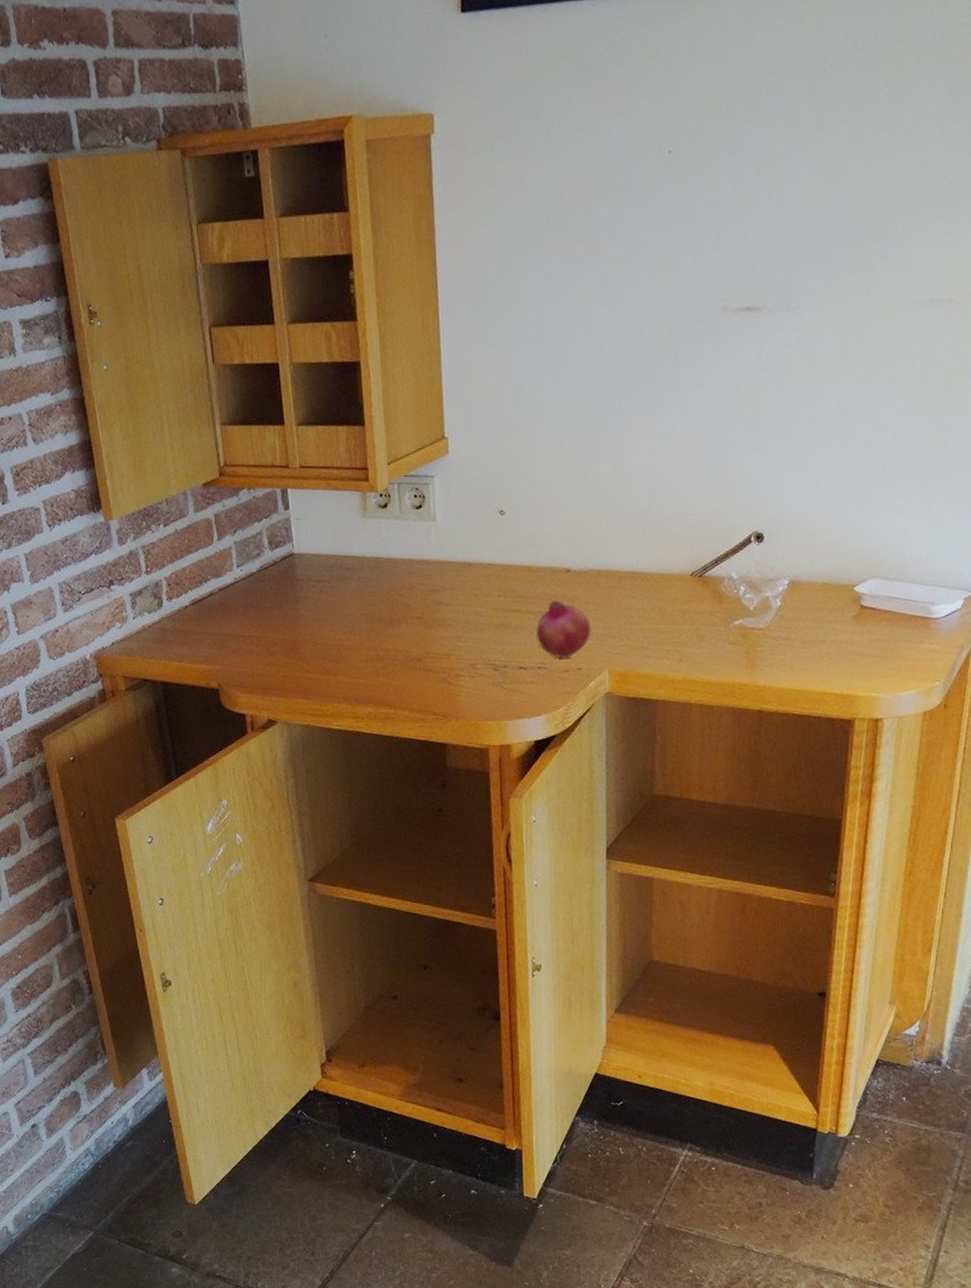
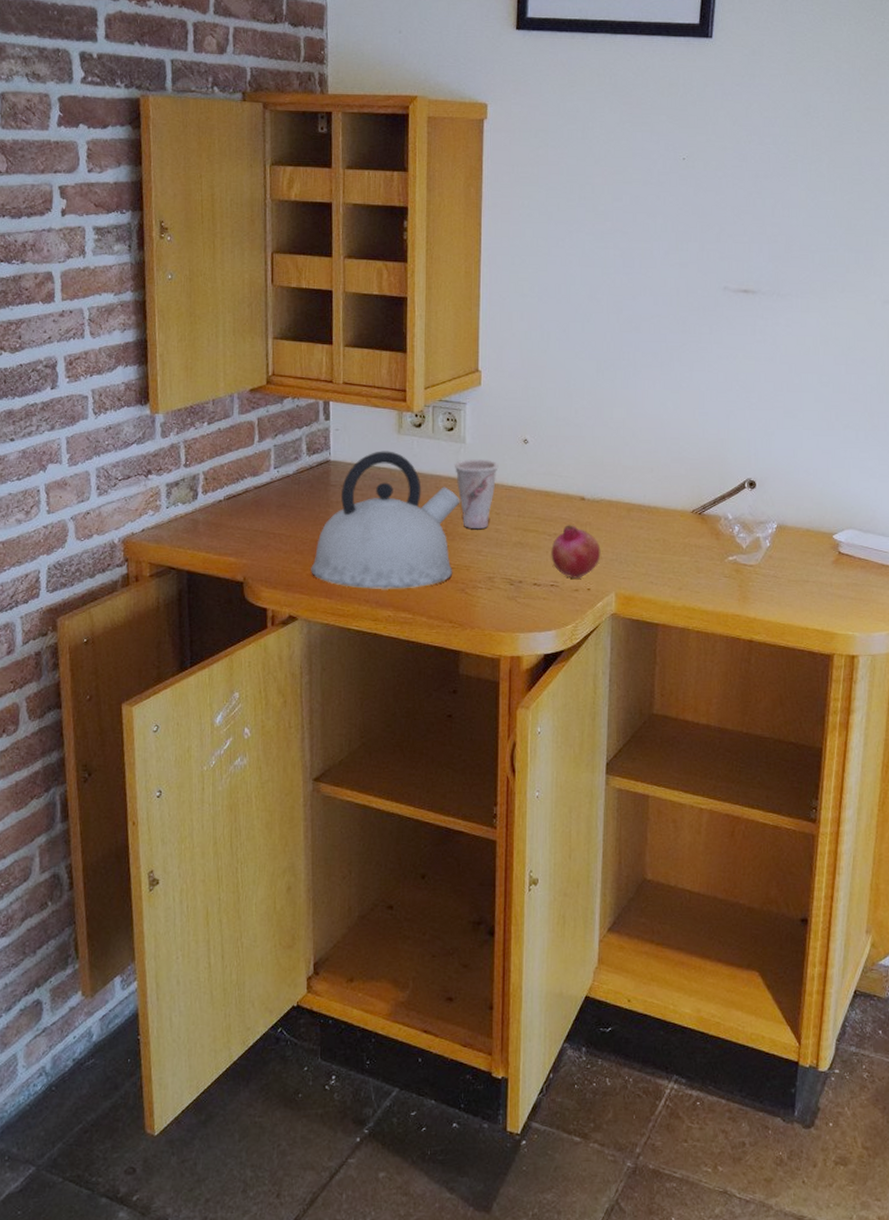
kettle: none [285,537,435,686] -> present [311,451,460,590]
cup: none [425,536,474,615] -> present [454,459,499,530]

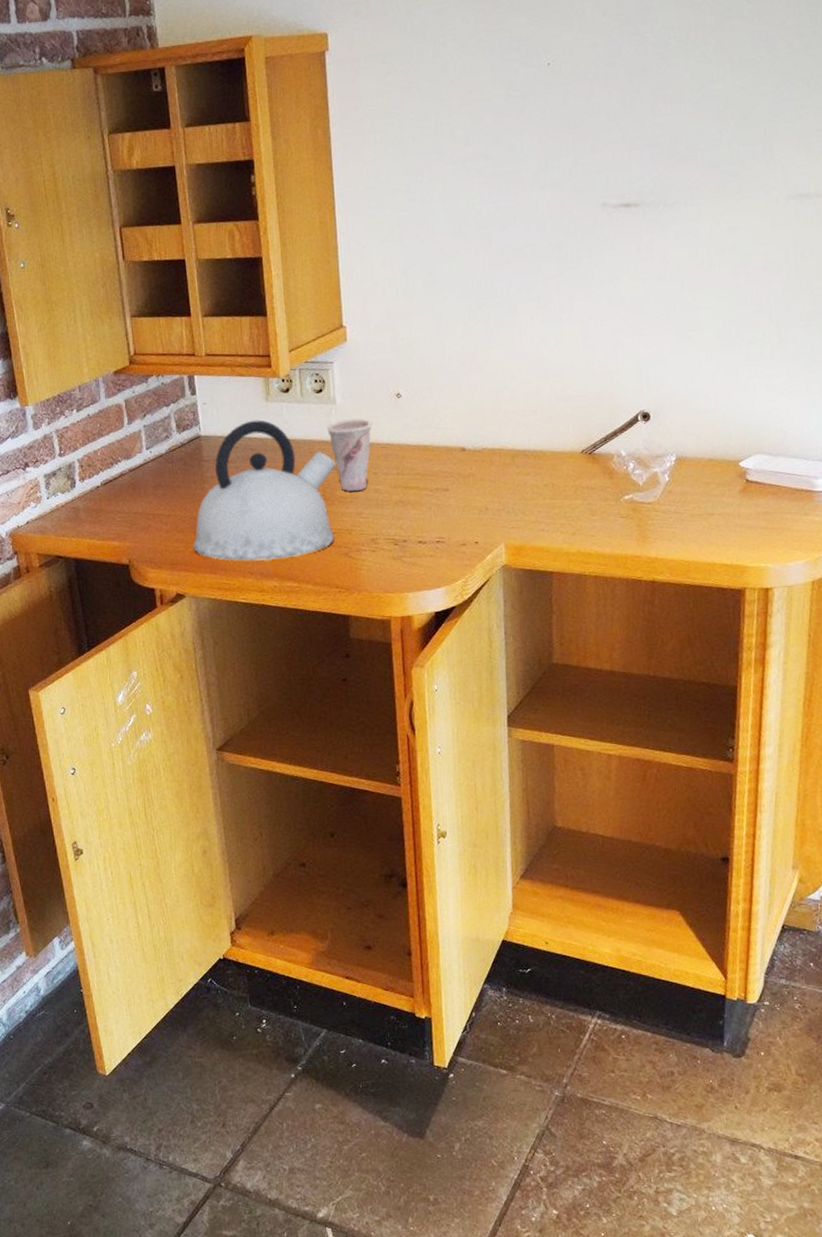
fruit: present [551,525,601,579] -> none [434,478,487,533]

